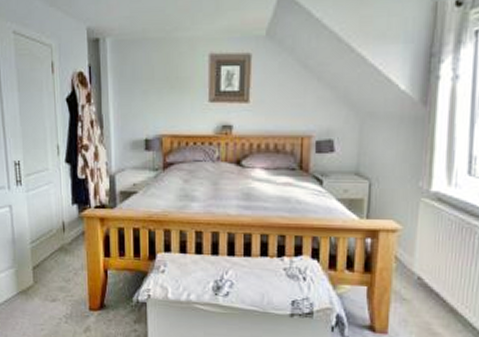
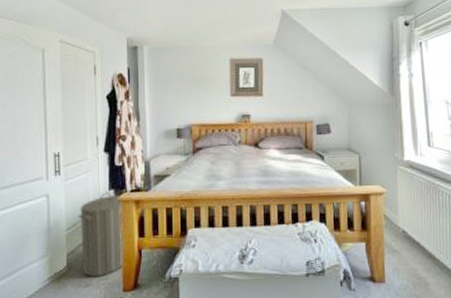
laundry hamper: none [42,206,90,294] -> present [78,192,125,278]

